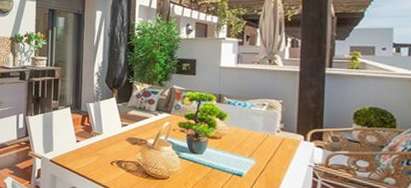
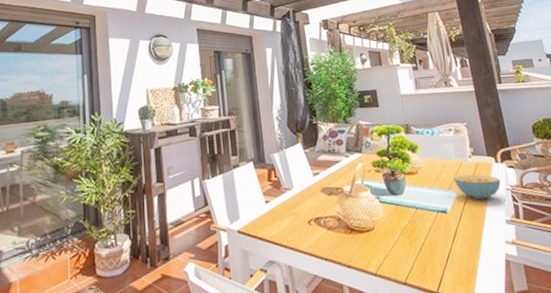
cereal bowl: none [255,146,305,171] -> present [453,174,501,200]

